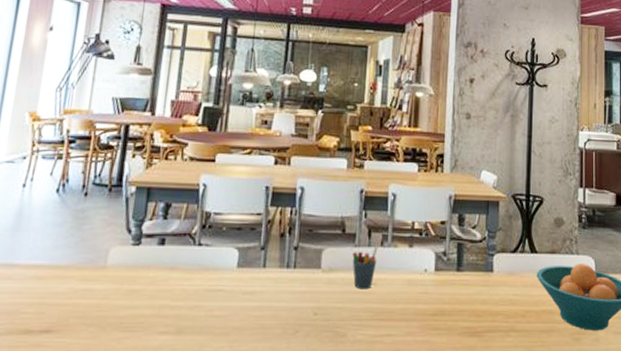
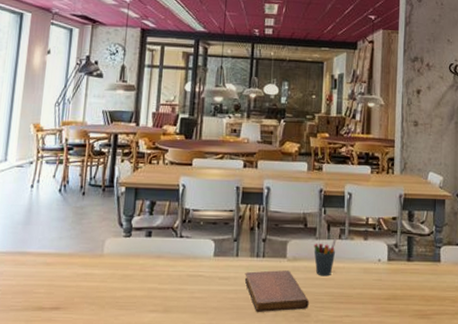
notebook: none [272,283,345,332] -> present [244,270,309,312]

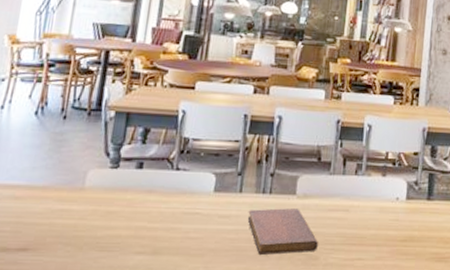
pen holder: present [313,238,337,276] -> none [326,174,353,216]

